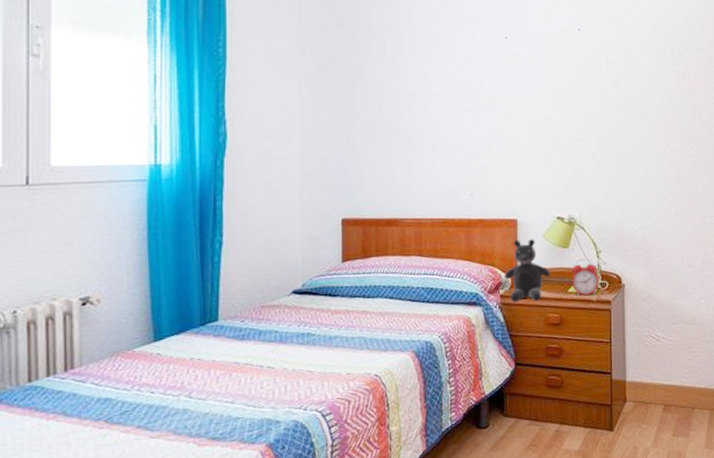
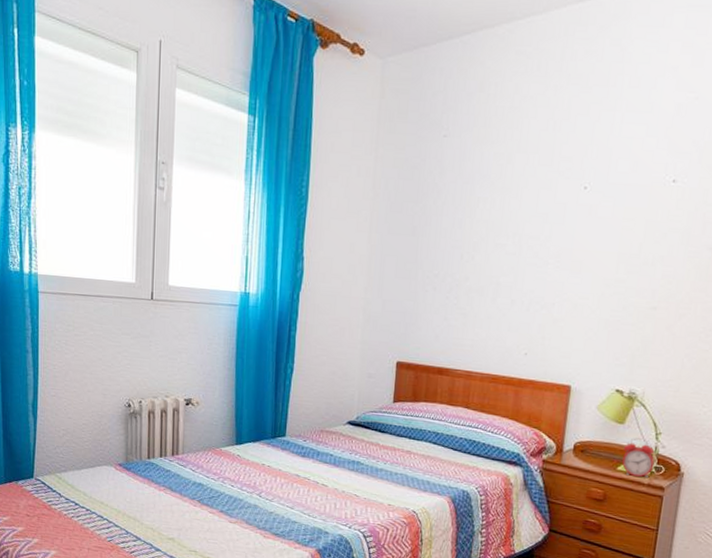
teddy bear: present [504,239,550,303] -> none [549,407,600,474]

